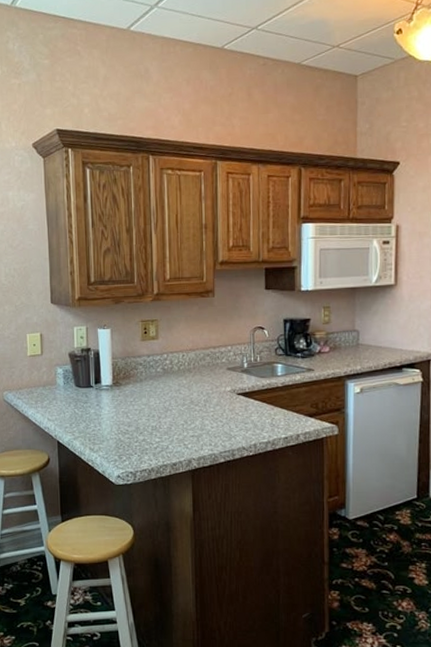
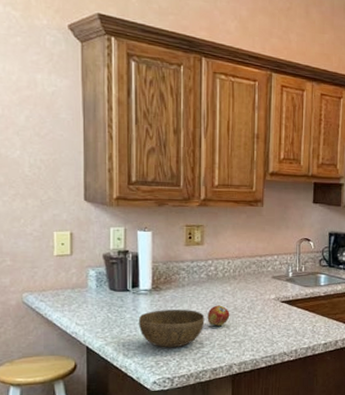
bowl: none [101,404,163,442] -> present [138,310,205,348]
fruit: none [165,399,187,420] -> present [207,305,230,326]

